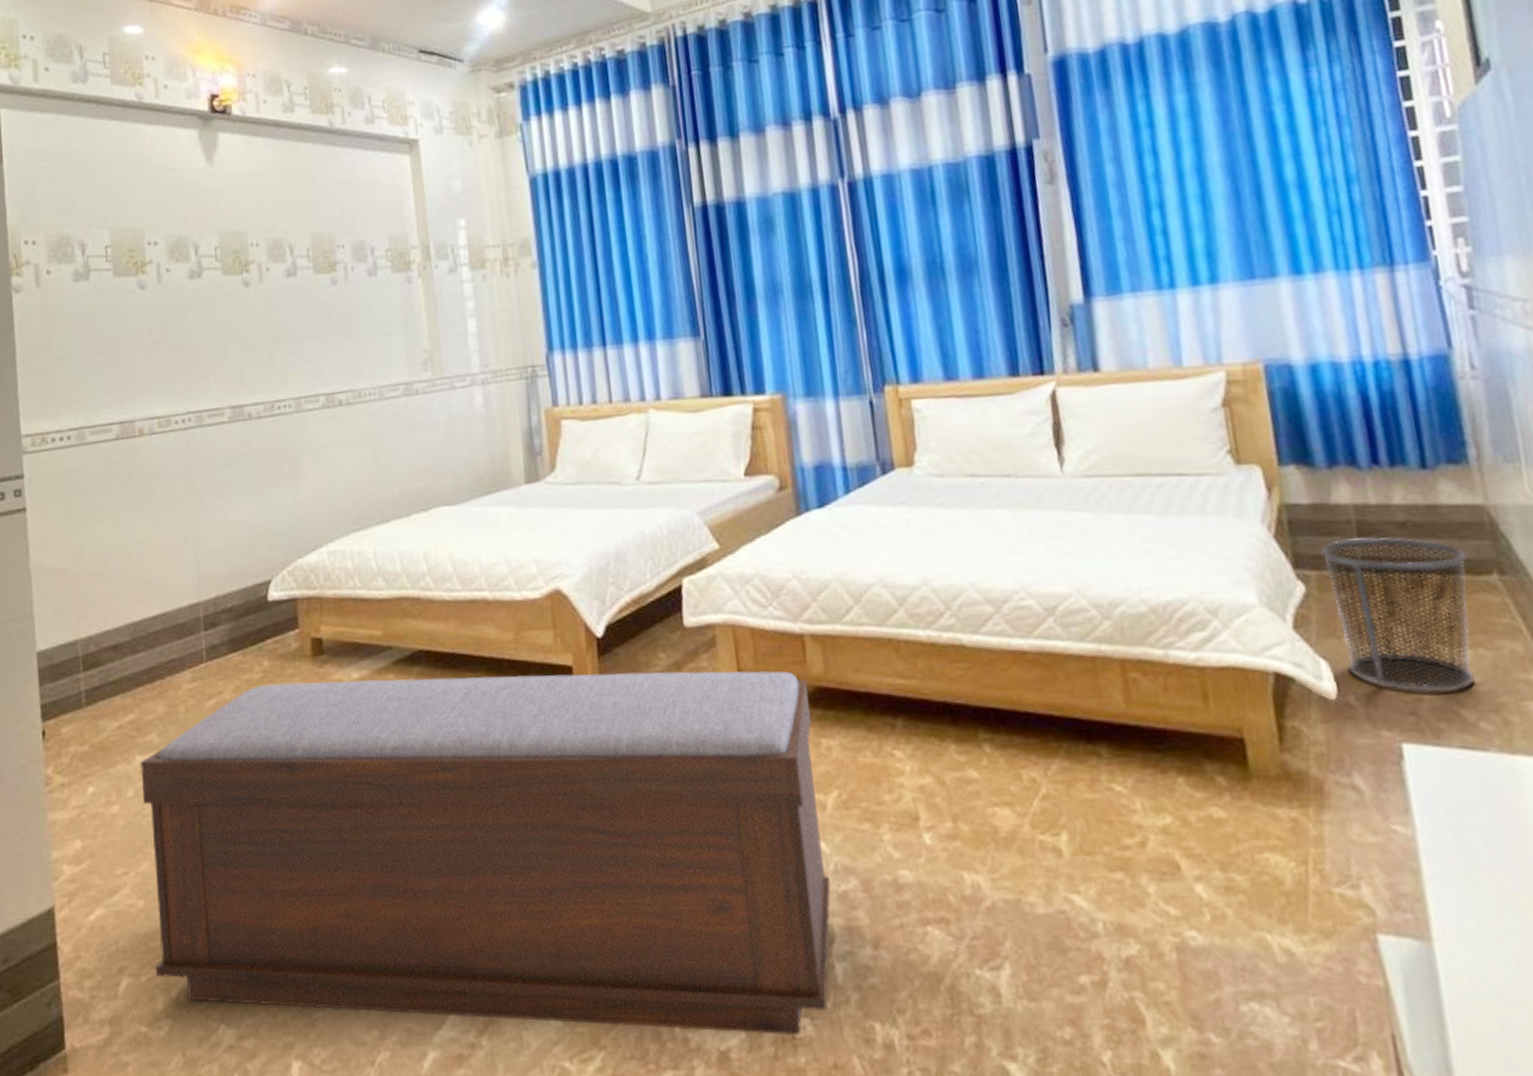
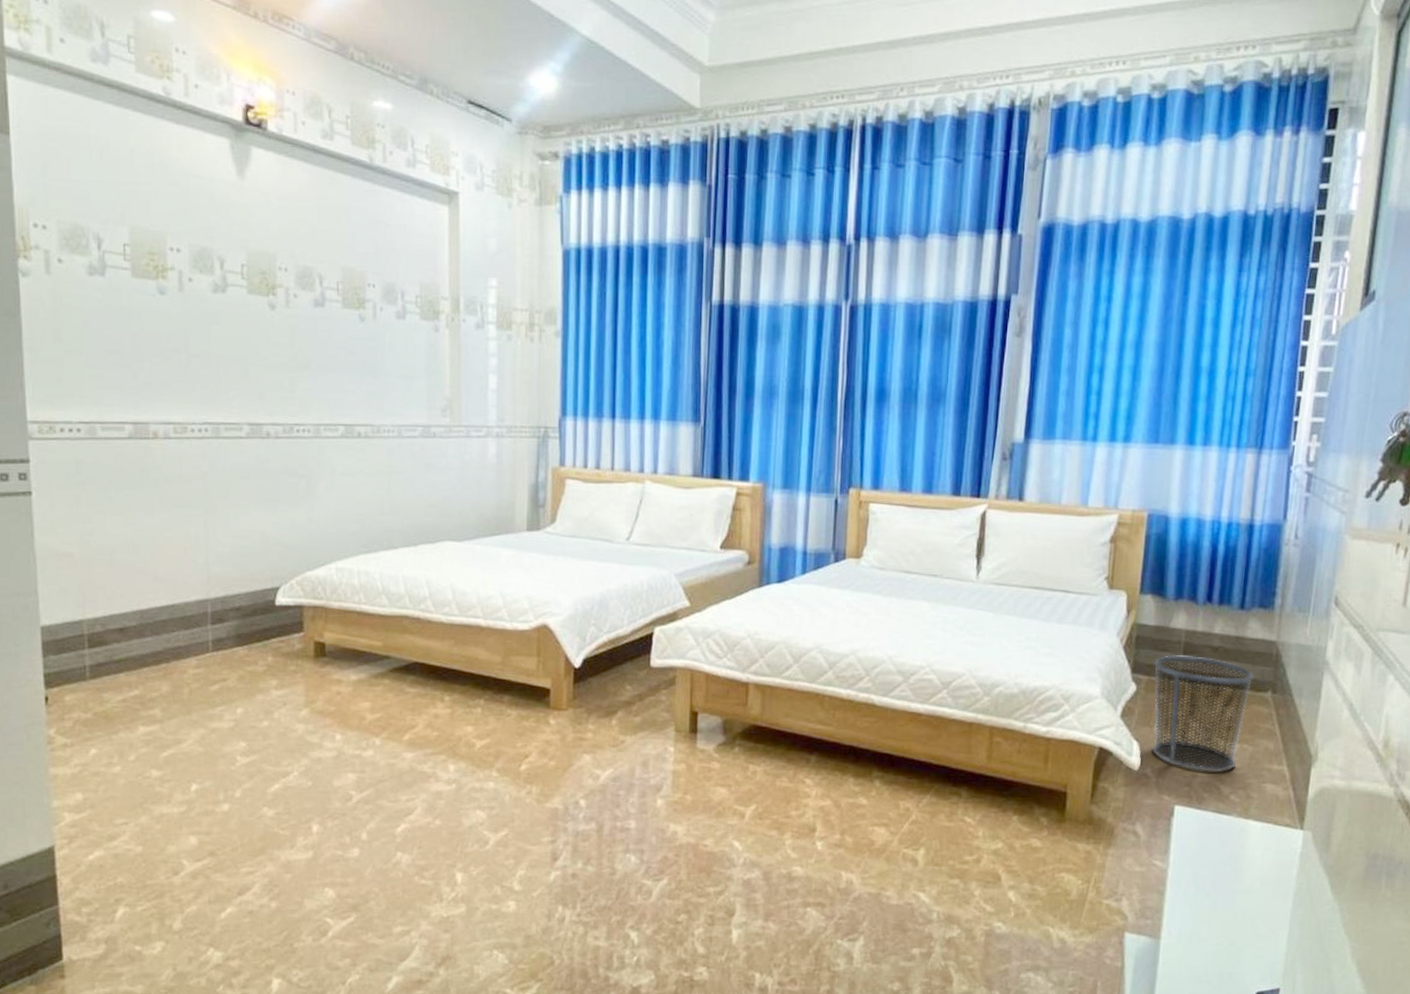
bench: present [140,670,831,1036] -> none [143,677,745,979]

